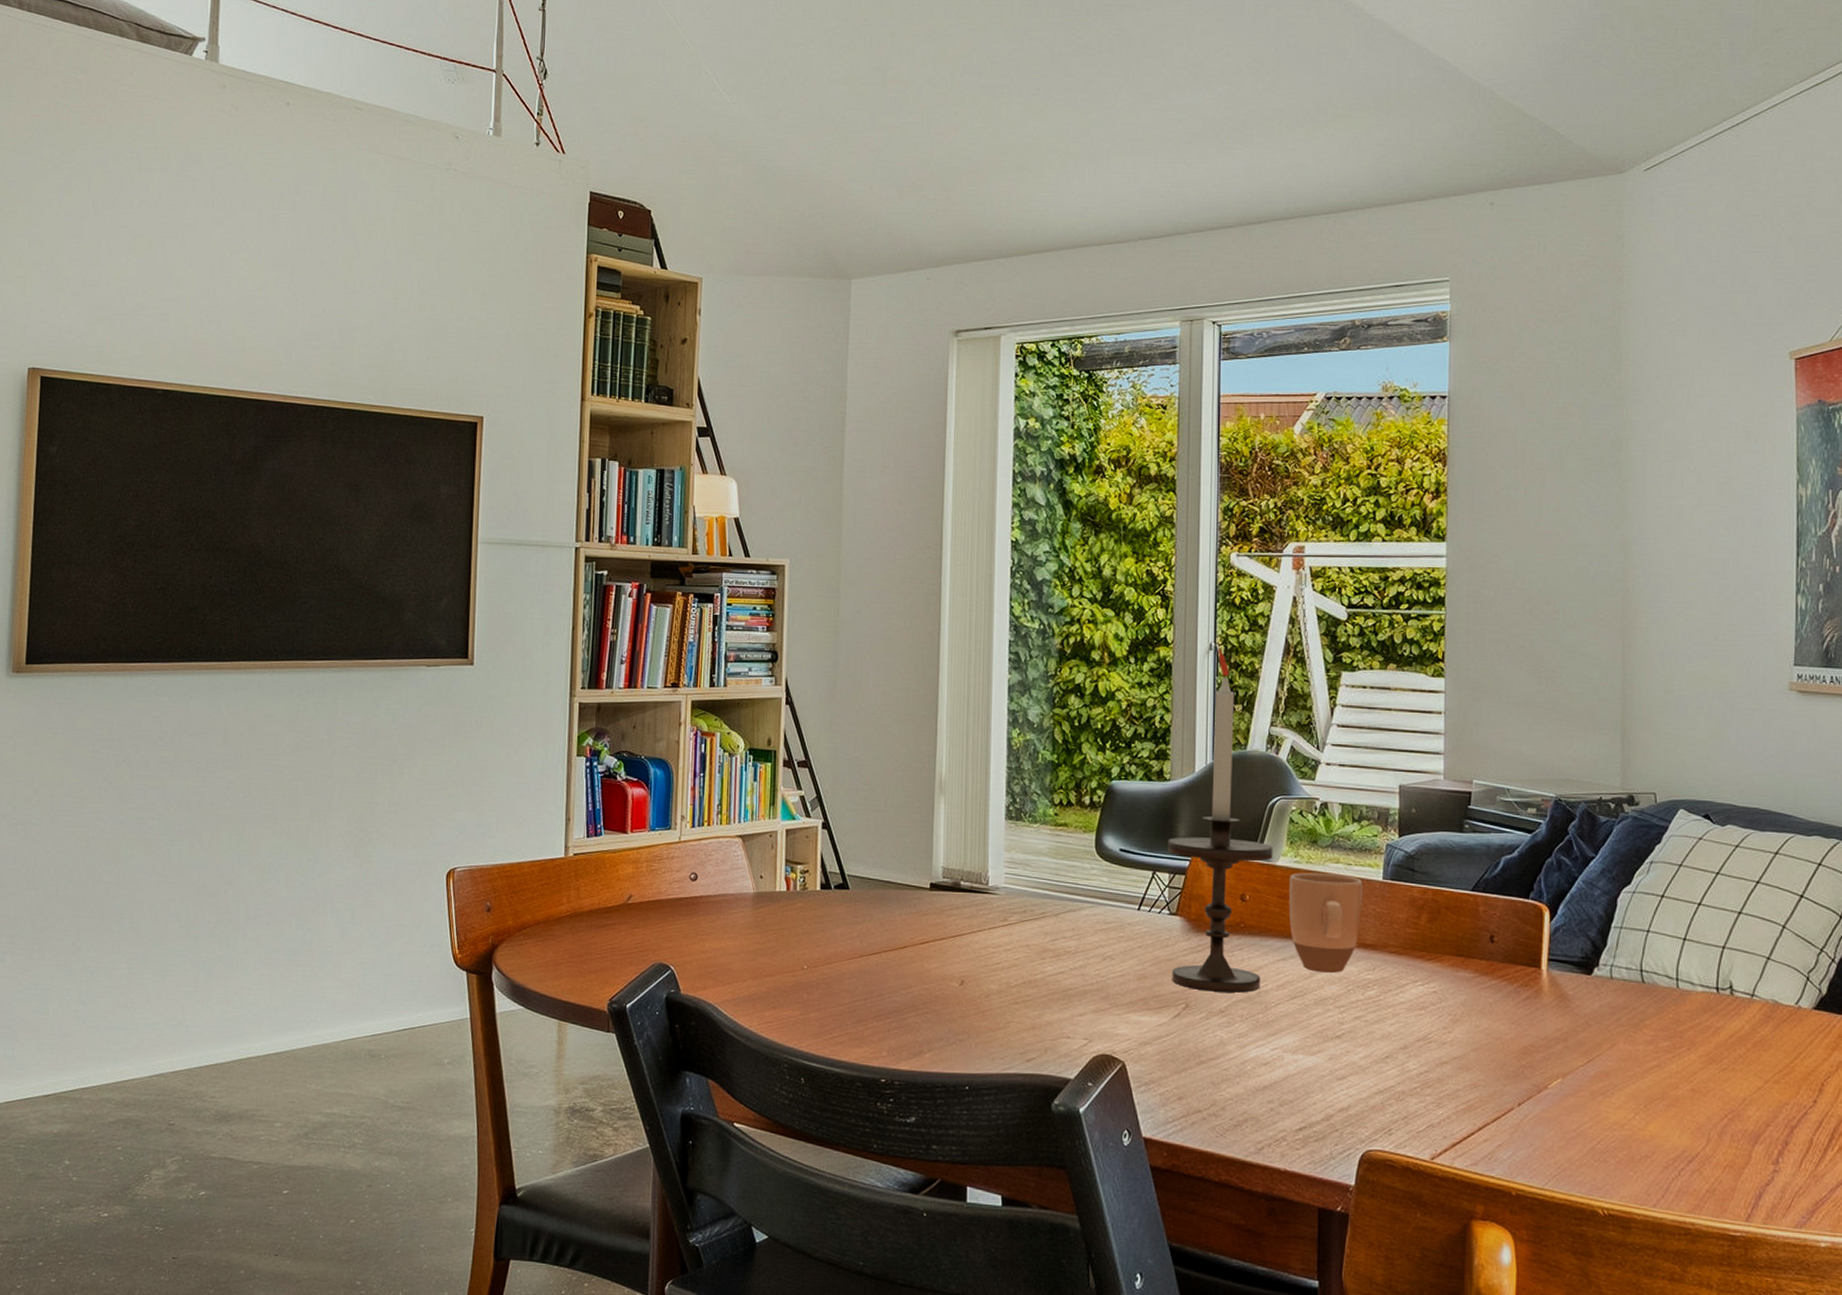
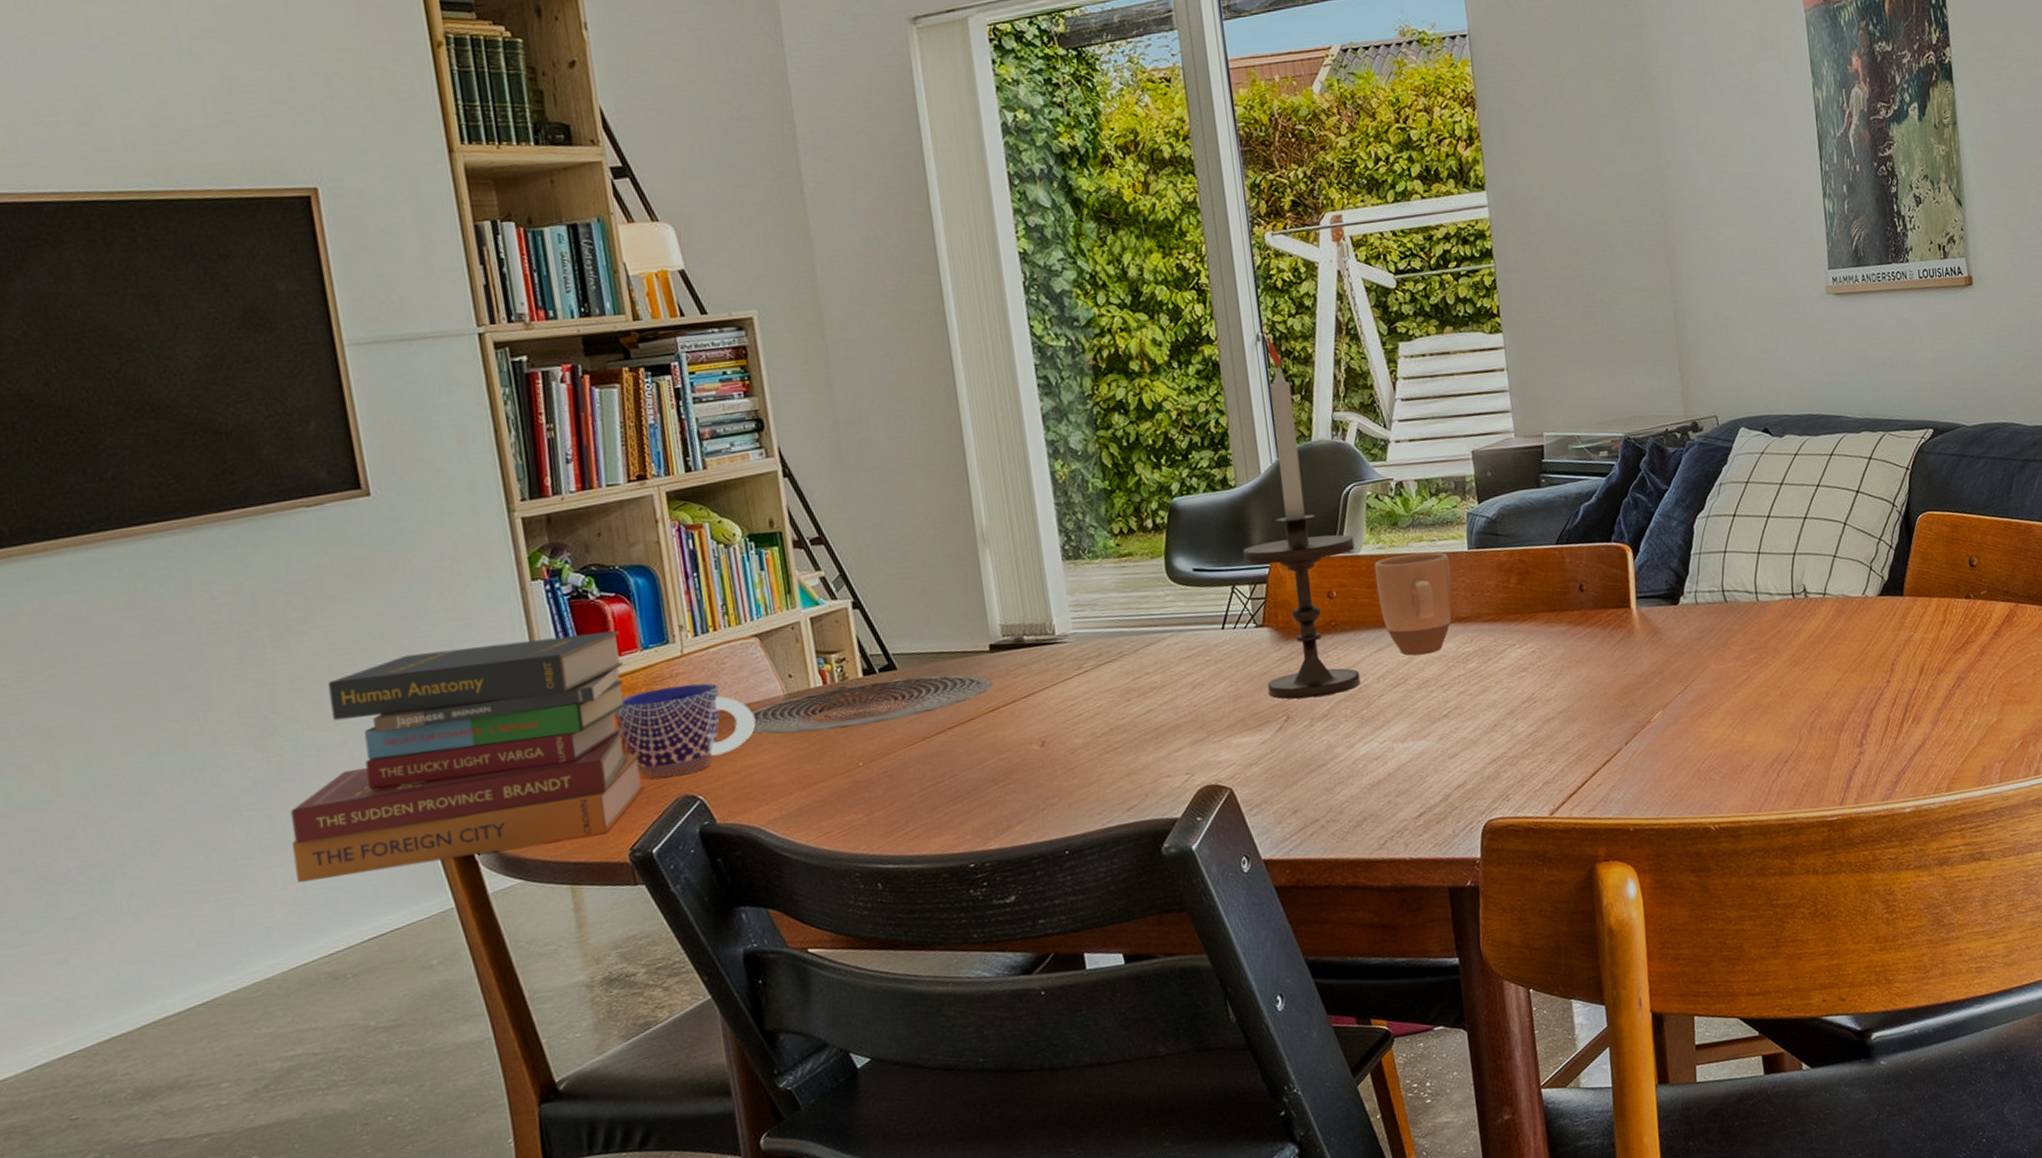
books: none [362,799,635,983] -> present [290,630,646,883]
cup: none [618,866,727,946] -> present [614,683,756,780]
plate: none [708,895,926,934] -> present [732,675,992,735]

